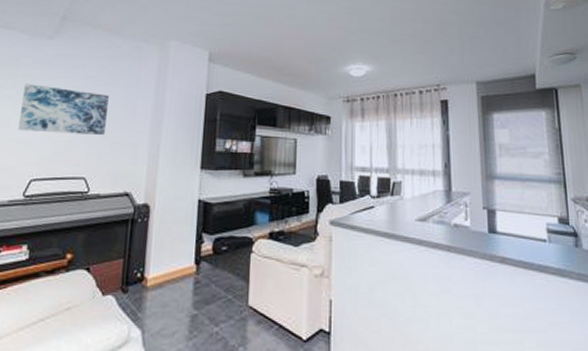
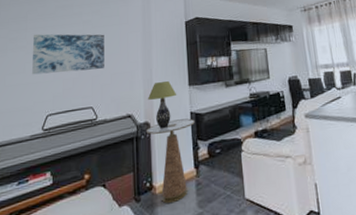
side table: none [143,206,202,299] -> present [145,118,195,203]
table lamp: none [150,160,186,215] -> present [147,81,177,129]

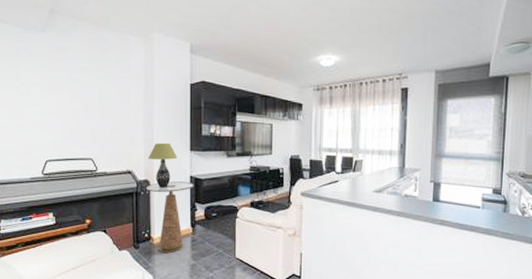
wall art: present [32,34,104,75] -> none [26,75,104,123]

